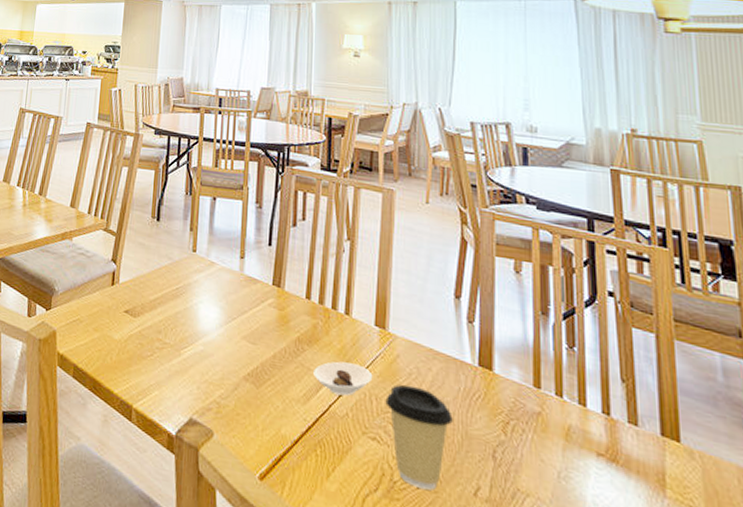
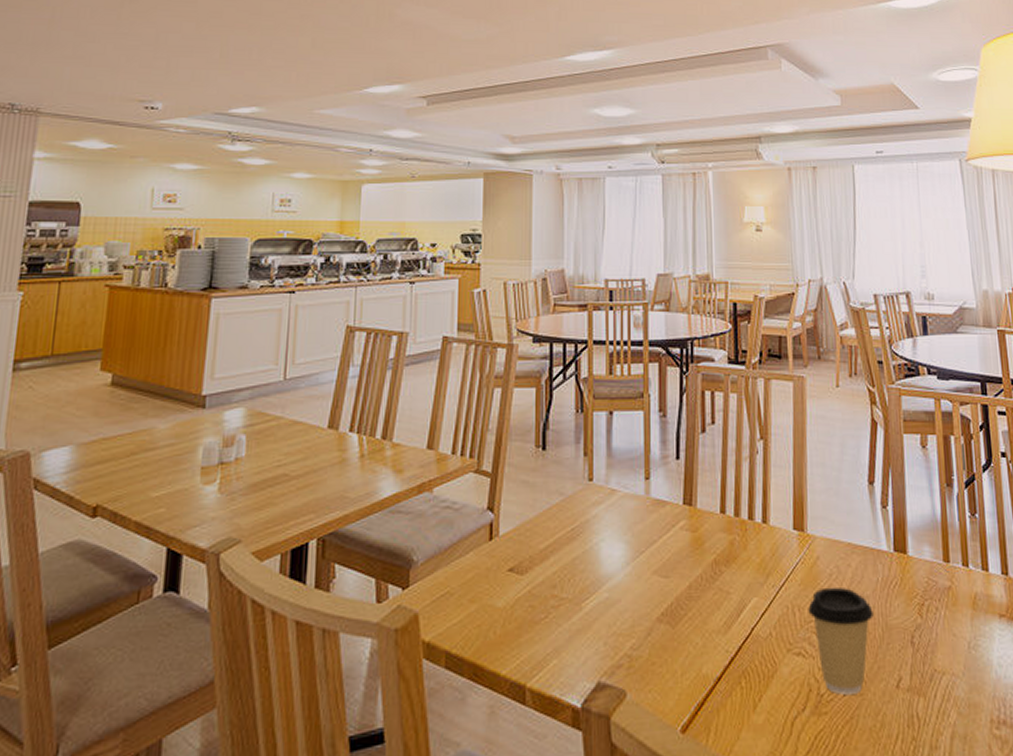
saucer: present [313,361,373,396] -> none [733,576,794,615]

